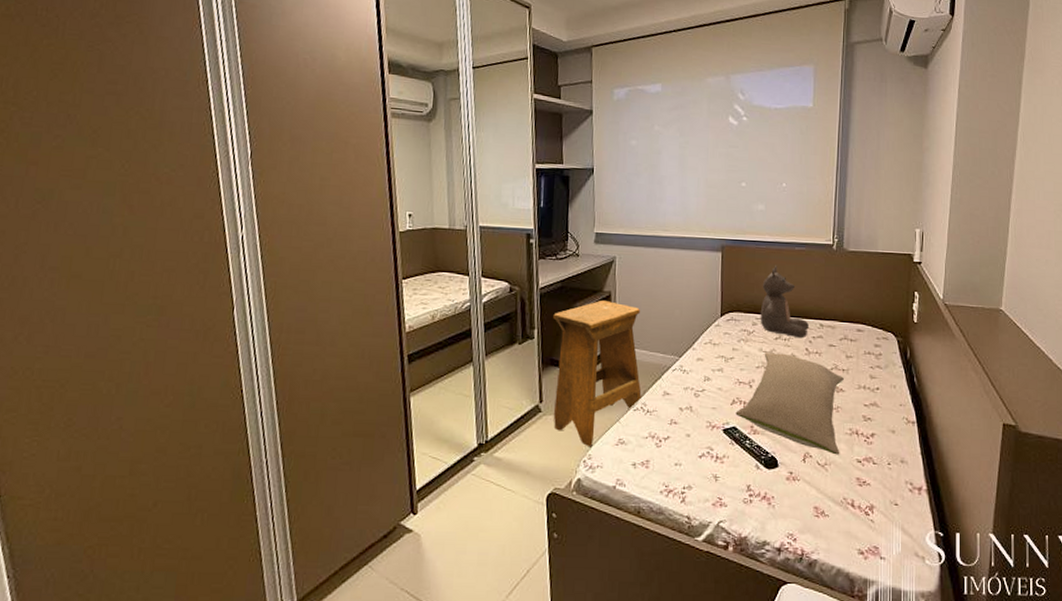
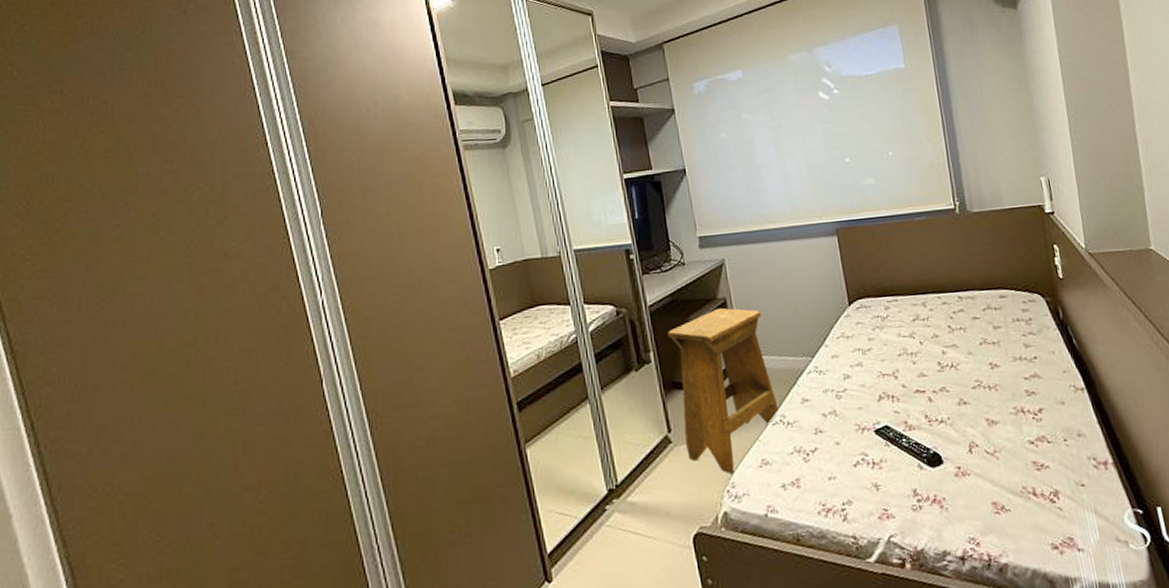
pillow: present [735,352,845,455] -> none [885,335,1009,440]
teddy bear: present [760,265,809,339] -> none [887,240,947,316]

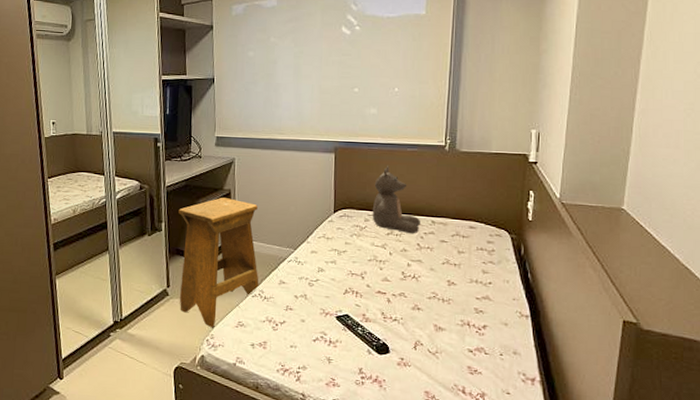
teddy bear: none [887,240,947,316] -> present [372,165,420,234]

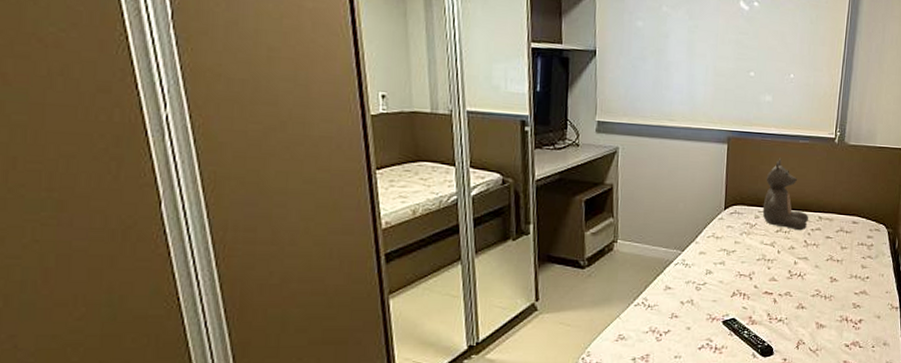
stool: present [178,197,259,328] -> none [550,192,643,344]

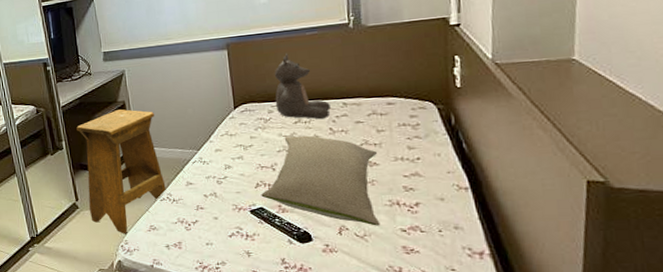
stool: none [550,192,643,344] -> present [76,109,166,234]
pillow: none [735,245,839,341] -> present [261,135,381,226]

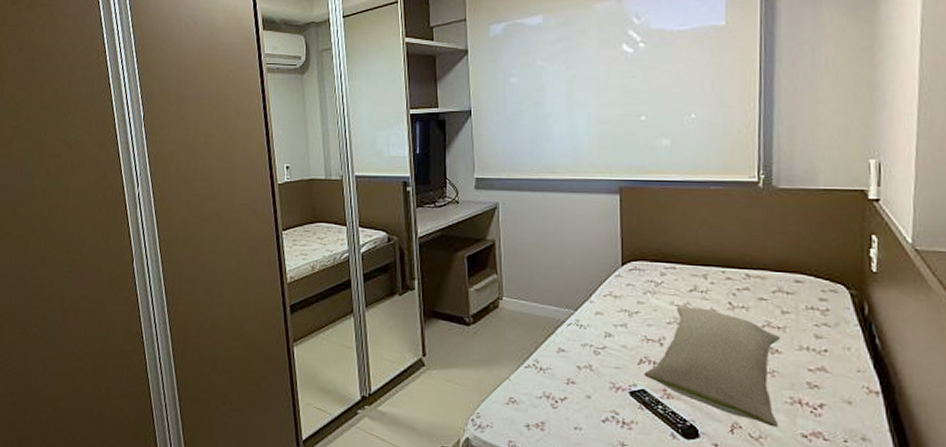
stool: present [76,109,166,234] -> none [434,248,533,405]
teddy bear: present [274,53,330,120] -> none [669,207,731,291]

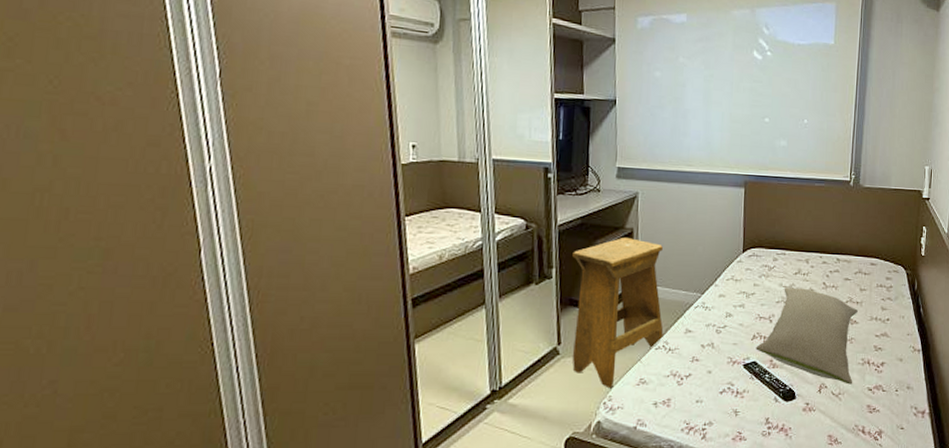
stool: none [434,248,533,405] -> present [572,236,663,389]

